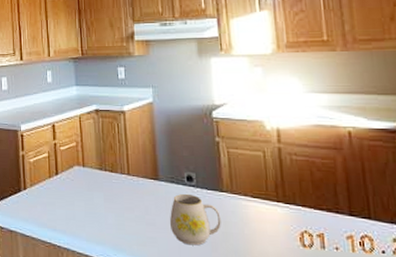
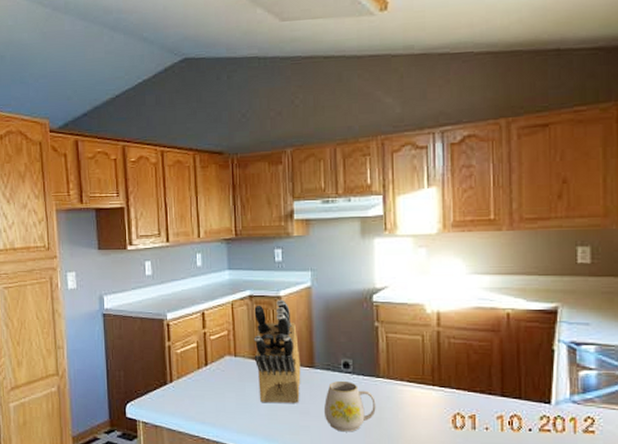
knife block: none [100,114,146,215] -> present [253,299,301,404]

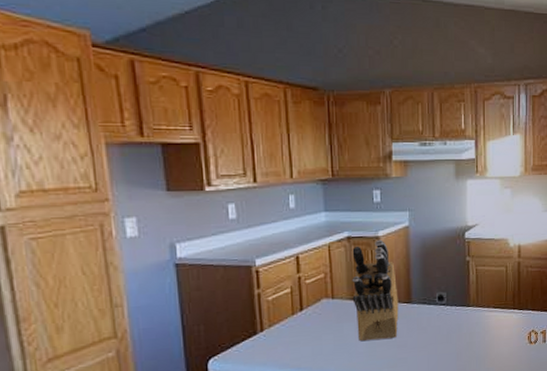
mug: present [324,380,376,432] -> none [421,312,466,359]

